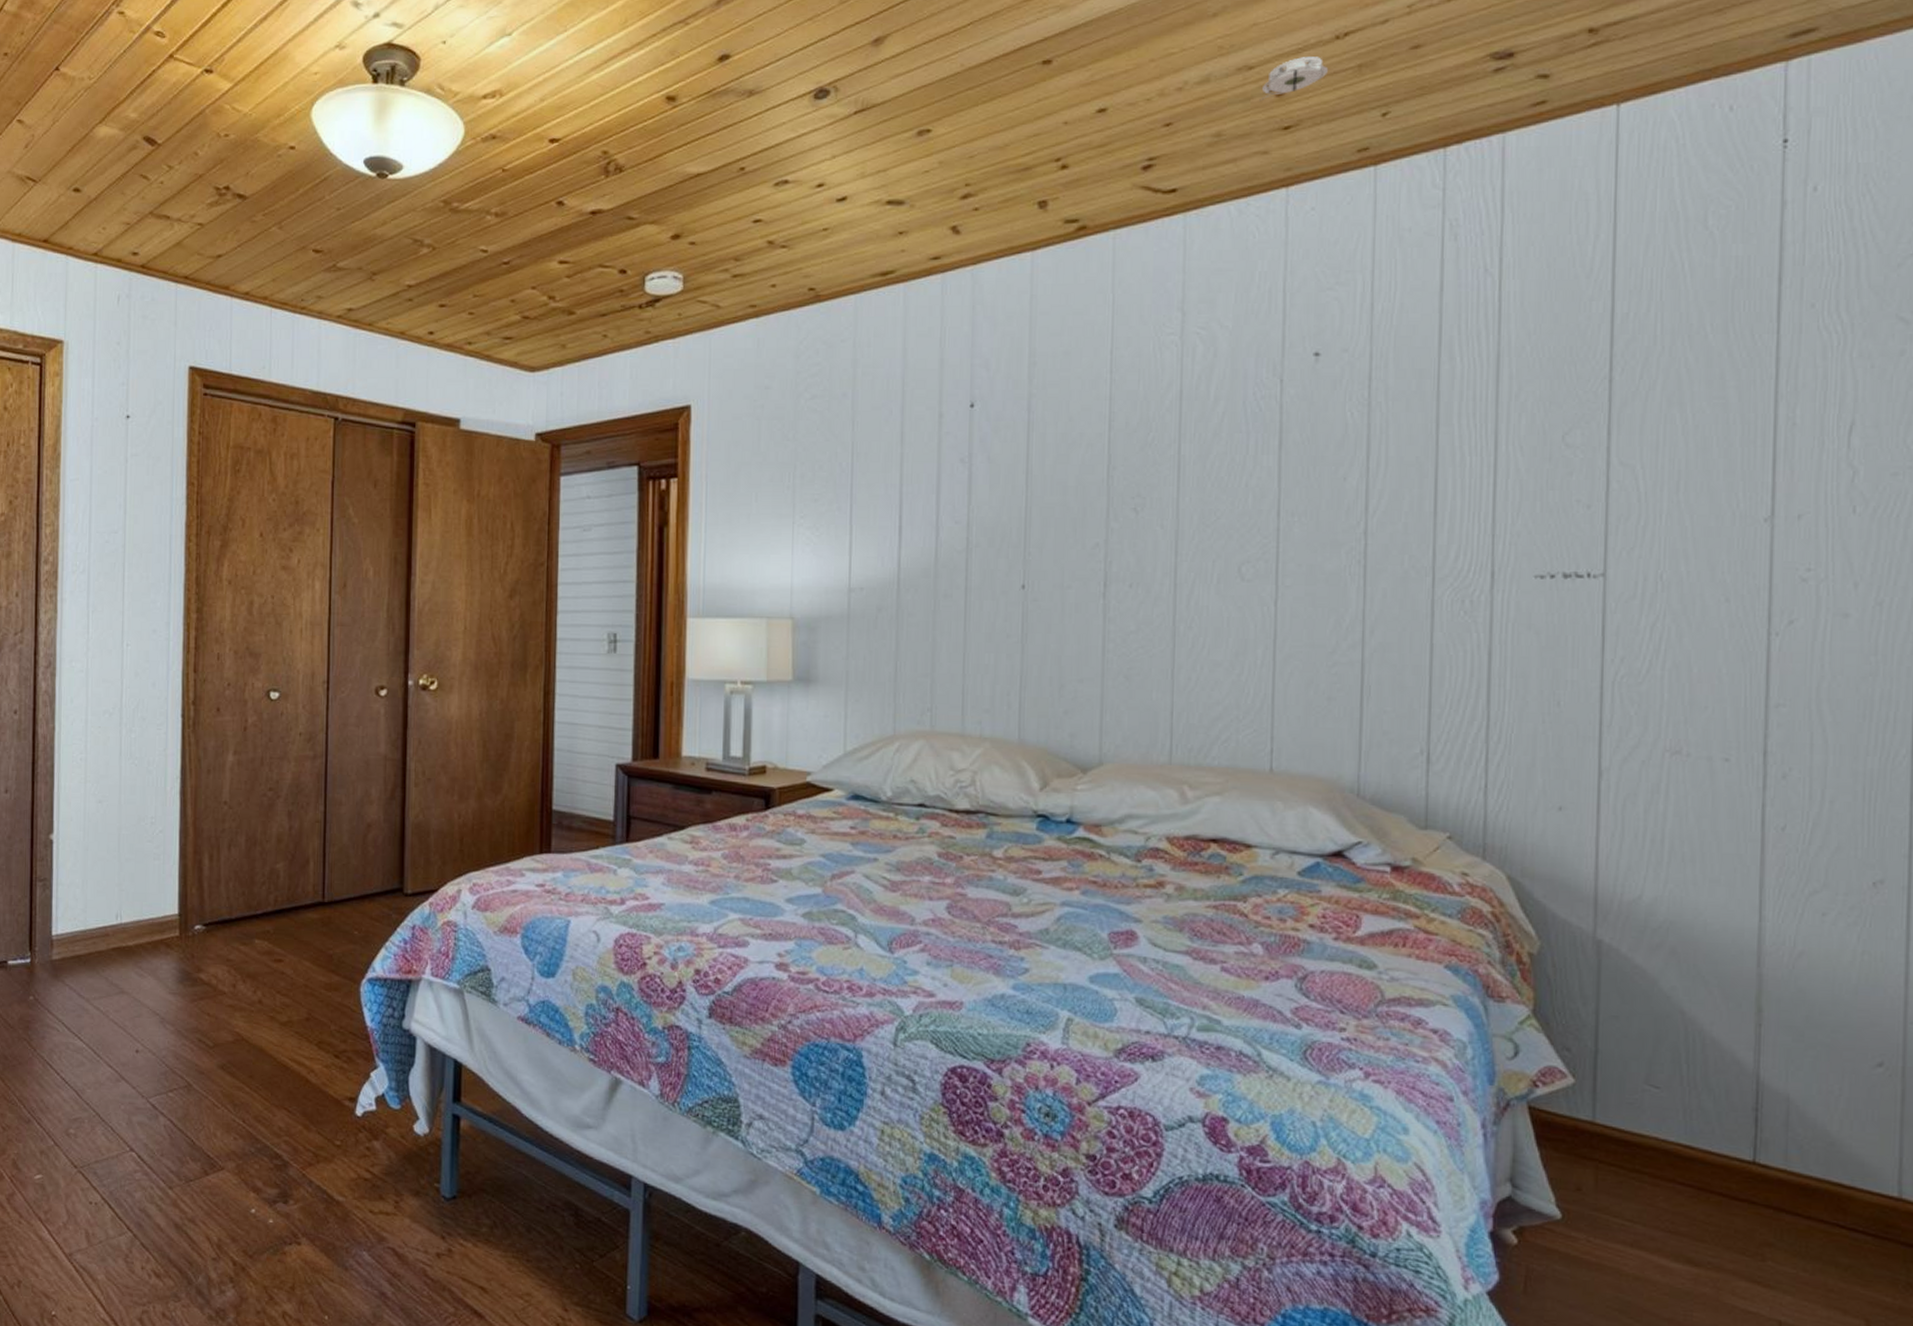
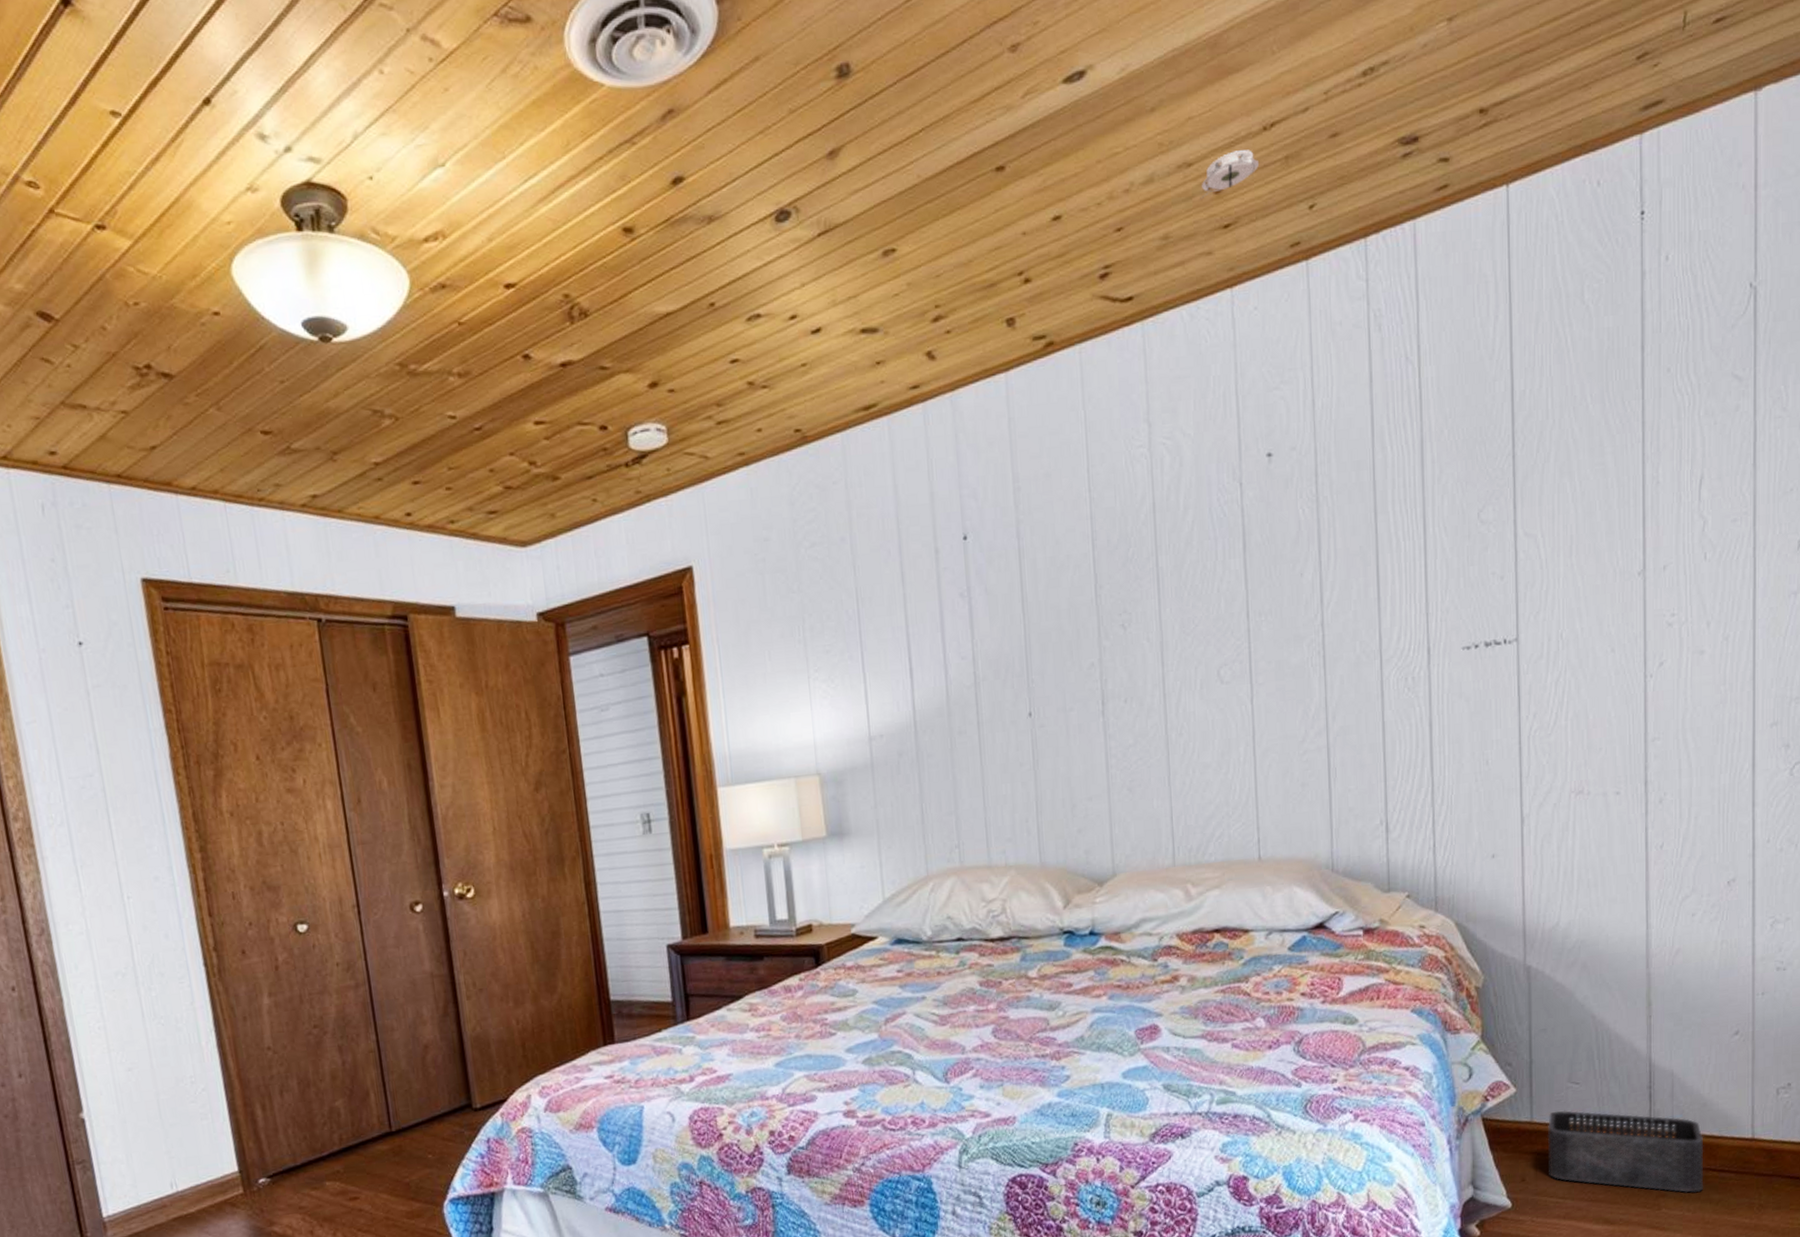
storage bin: none [1613,1115,1830,1251] -> present [1547,1110,1704,1193]

